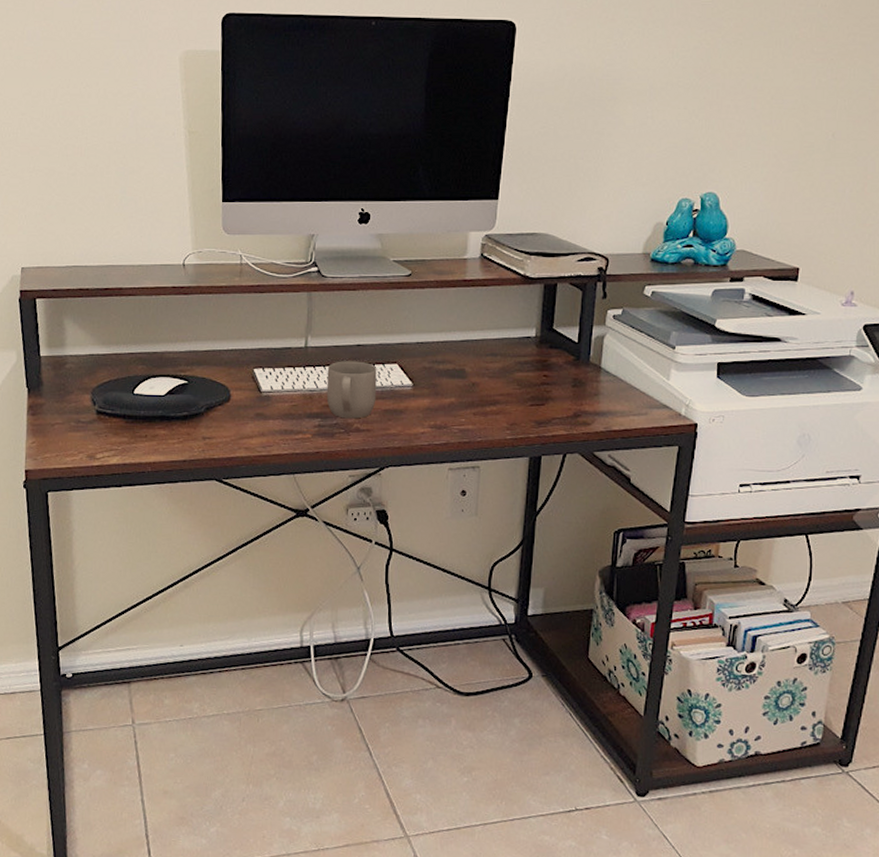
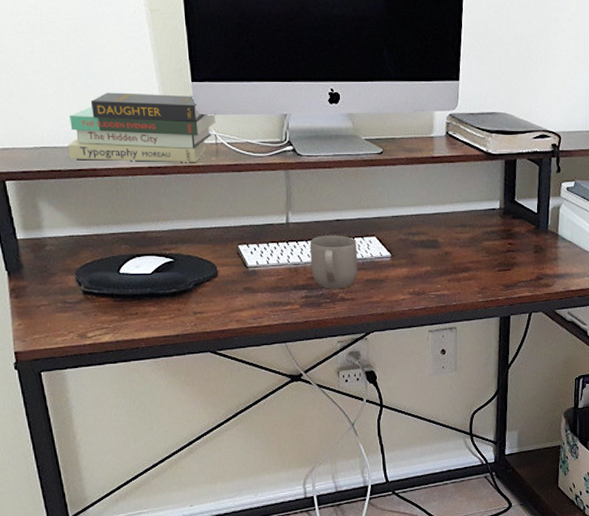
books: none [97,212,242,282] -> present [68,92,215,162]

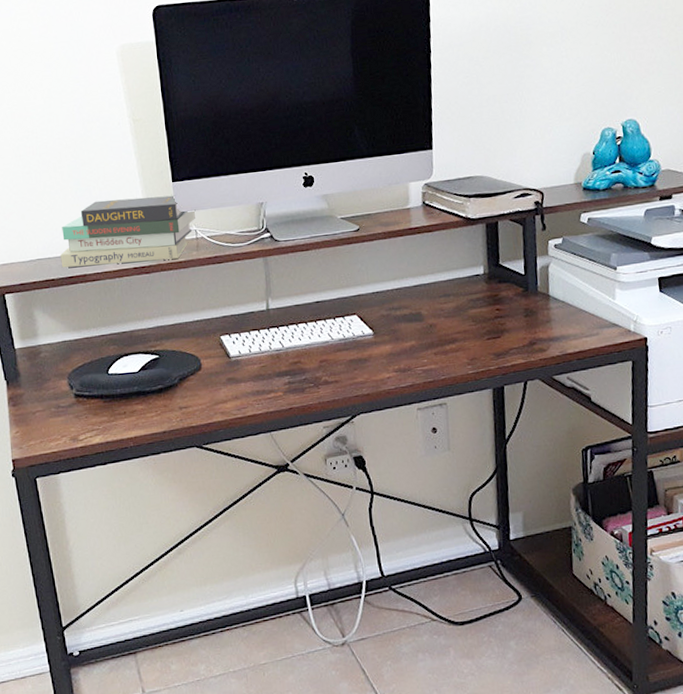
mug: present [309,235,358,289] -> none [290,317,341,373]

